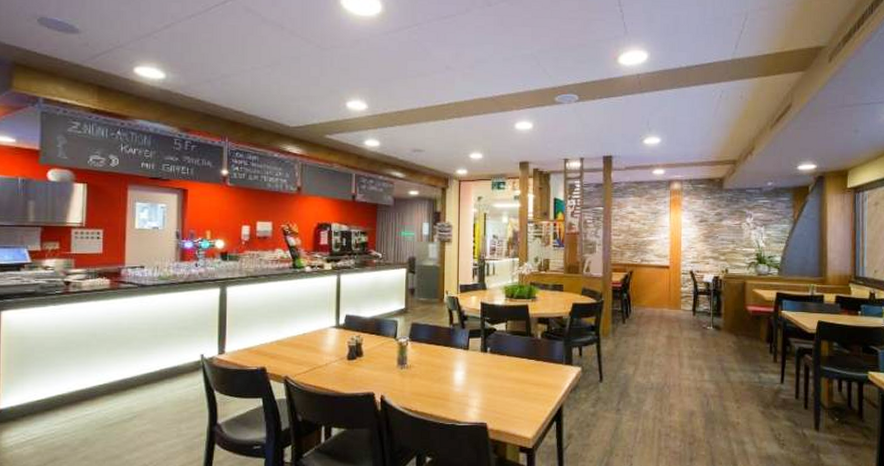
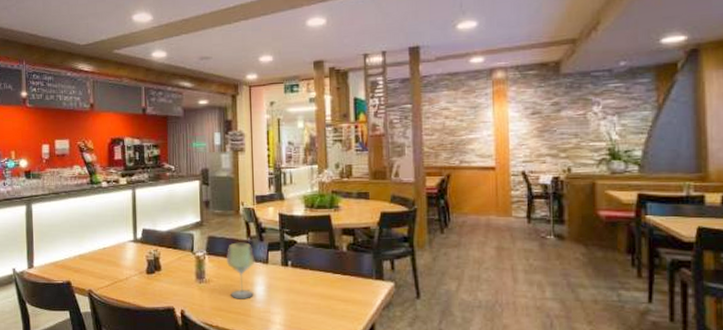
wine glass: none [428,329,456,384] -> present [226,242,255,299]

